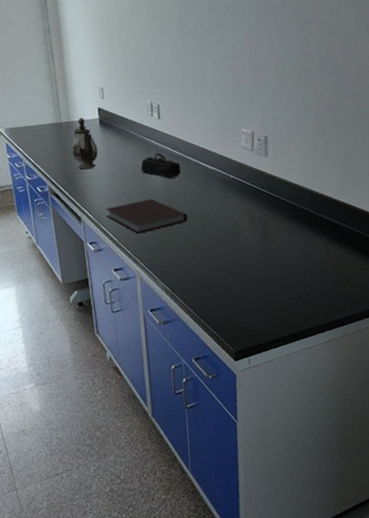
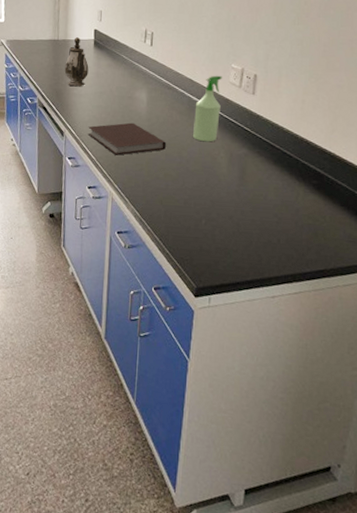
pencil case: present [141,153,181,178] -> none [127,79,166,105]
spray bottle: none [210,141,237,209] -> present [193,75,222,142]

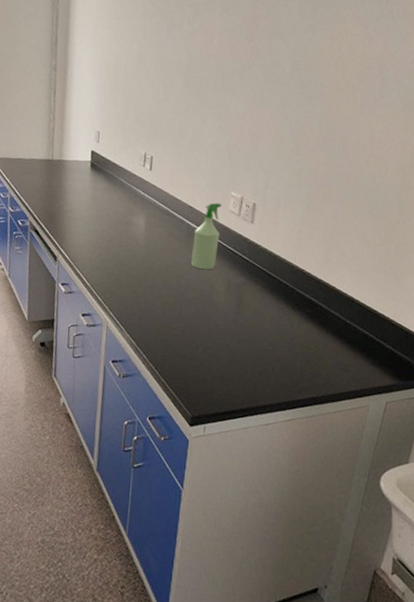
teapot: present [64,37,89,87] -> none [58,158,85,210]
notebook: present [87,122,166,156] -> none [82,248,164,282]

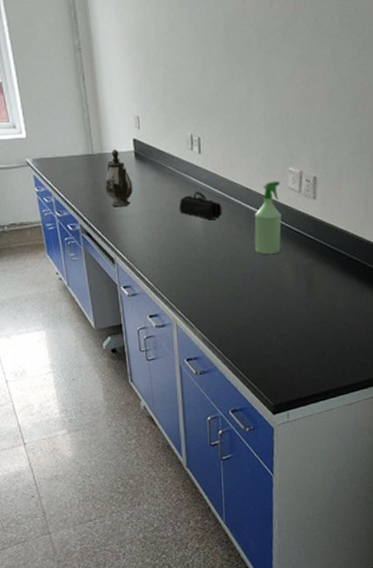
teapot: none [58,158,85,210] -> present [105,149,133,207]
pencil case: none [124,204,165,231] -> present [179,192,222,220]

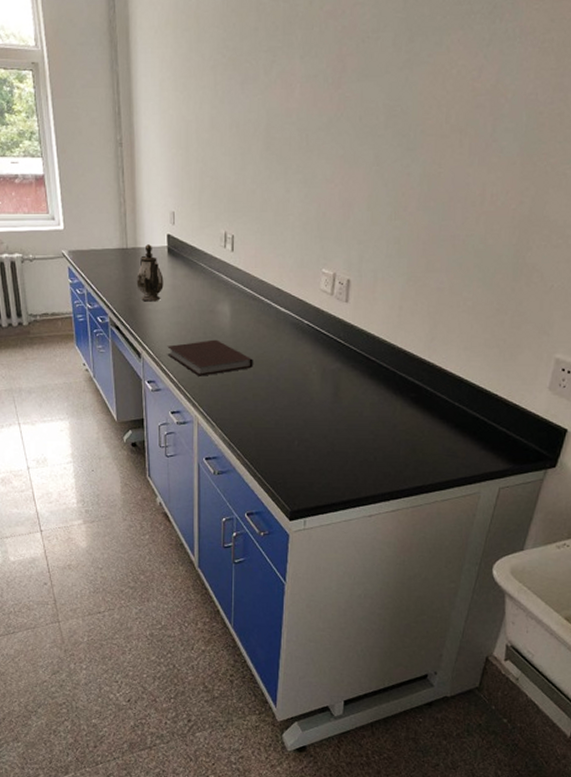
notebook: none [141,241,228,279] -> present [167,339,253,376]
pencil case: present [179,192,222,220] -> none [208,290,251,318]
spray bottle: present [254,180,282,255] -> none [282,282,312,357]

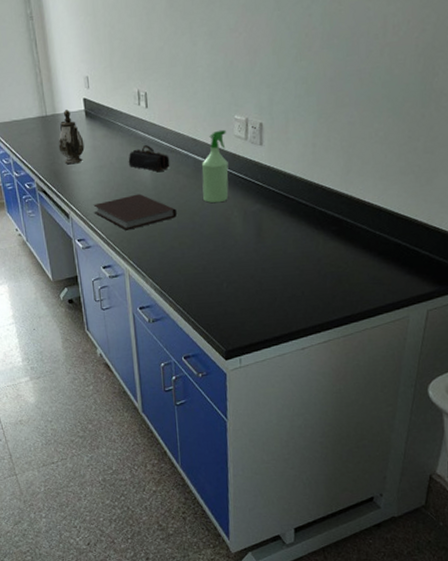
pencil case: none [208,290,251,318] -> present [128,145,170,172]
spray bottle: none [282,282,312,357] -> present [201,129,229,204]

